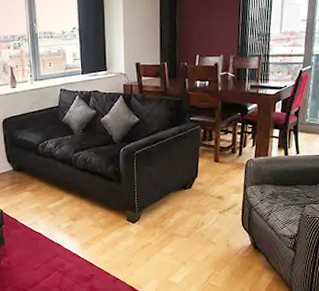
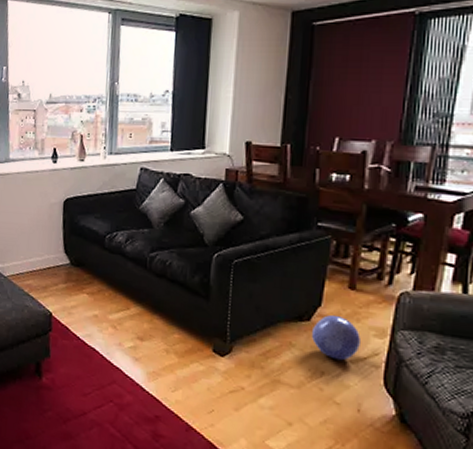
ball: none [192,181,225,213] -> present [311,314,360,361]

